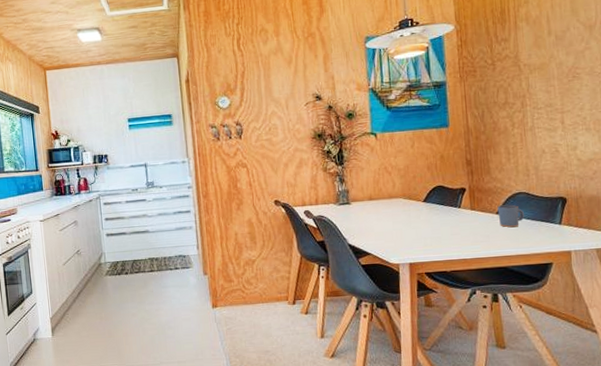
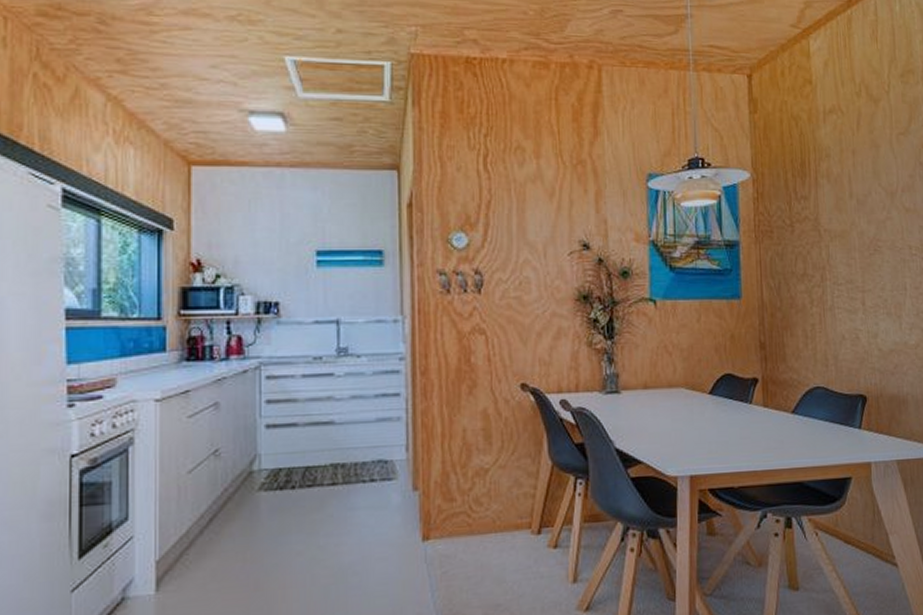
mug: present [497,204,525,228] -> none [793,402,823,431]

